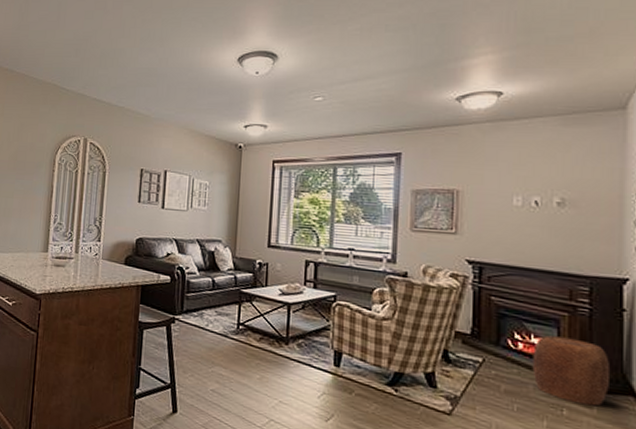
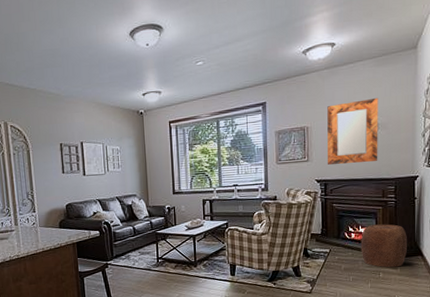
home mirror: none [485,165,565,249] -> present [327,97,378,165]

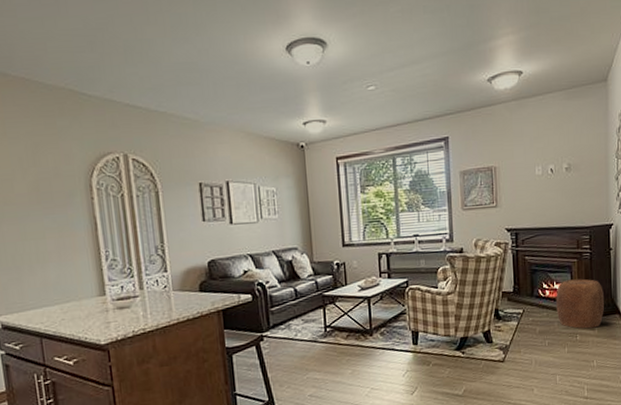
home mirror: present [327,97,378,165] -> none [516,135,571,211]

